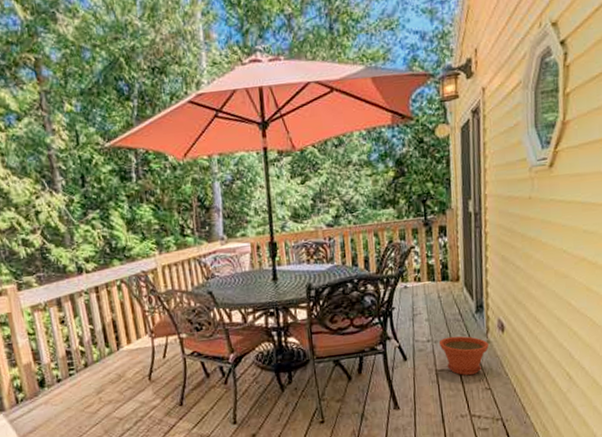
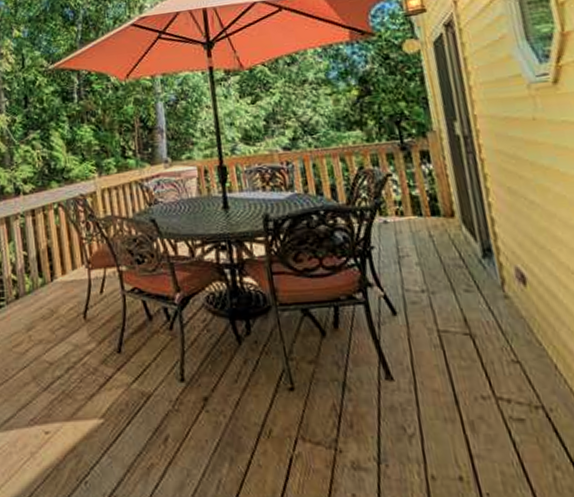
plant pot: present [438,336,489,376] -> none [437,286,508,342]

